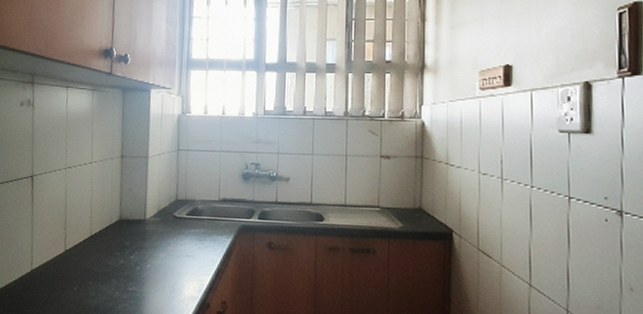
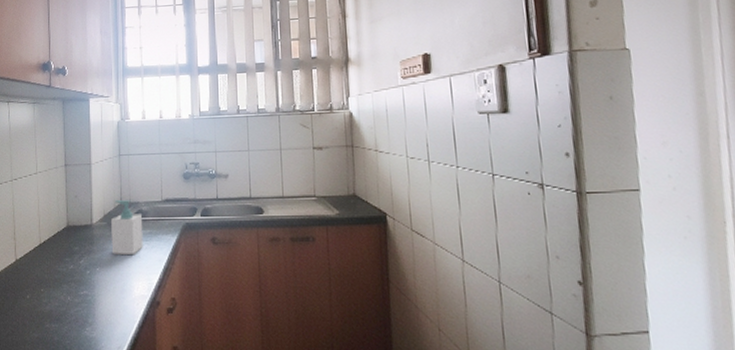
soap bottle: none [163,196,198,253] -> present [111,200,143,254]

